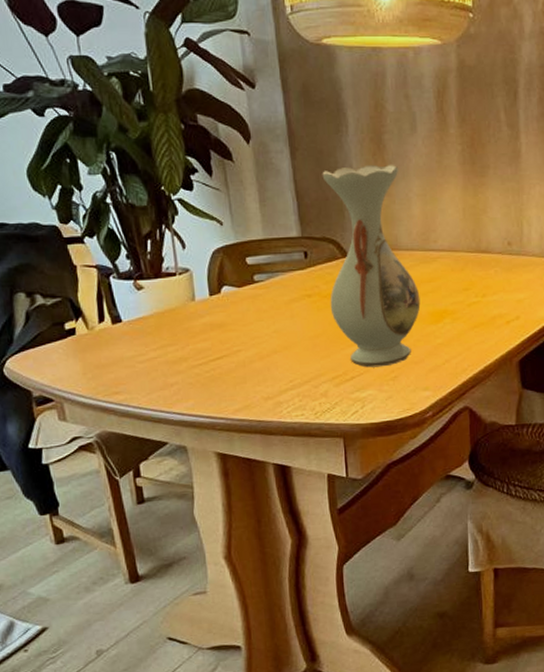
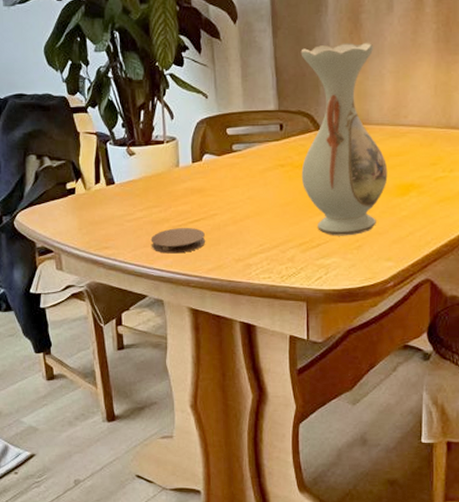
coaster: none [167,366,231,396] -> present [150,228,206,254]

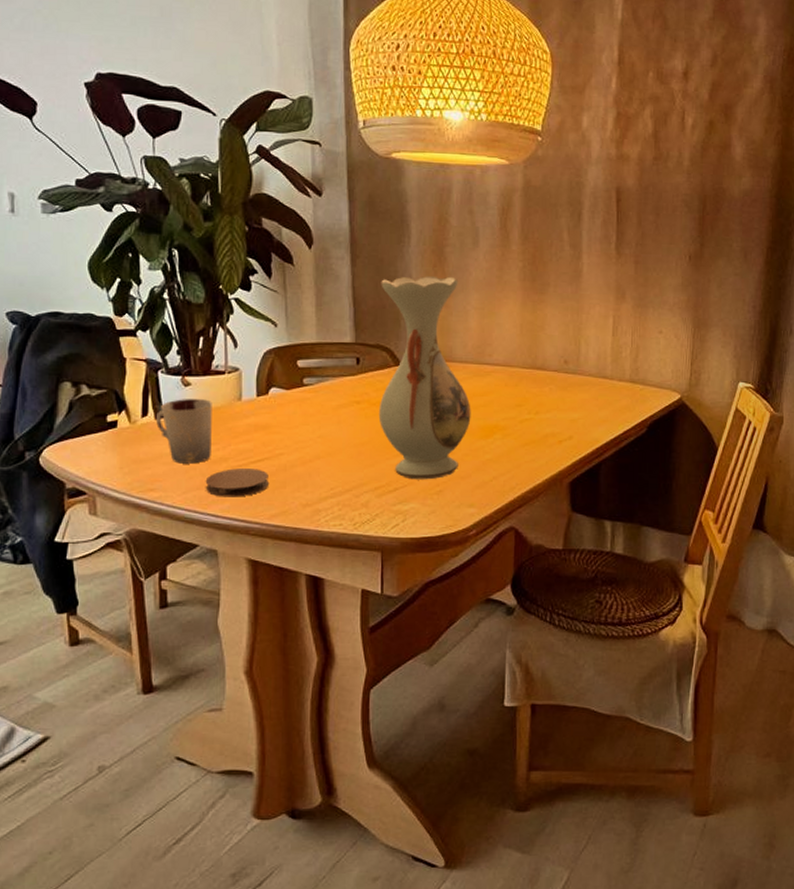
cup: none [107,167,155,225] -> present [156,399,212,464]

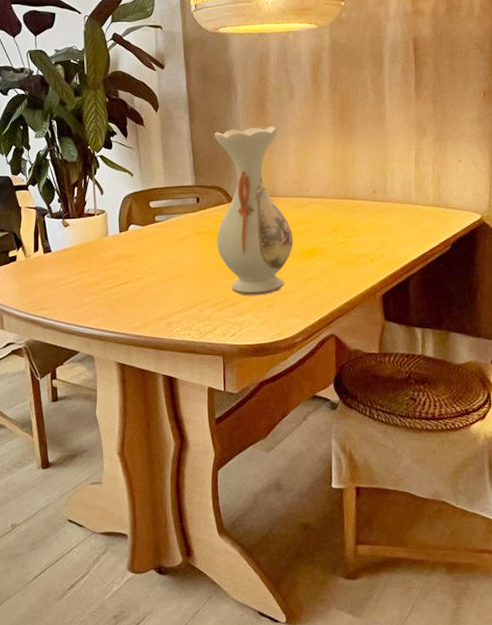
cup: present [156,399,212,464] -> none [45,236,86,288]
coaster: present [205,468,270,497] -> none [82,290,132,313]

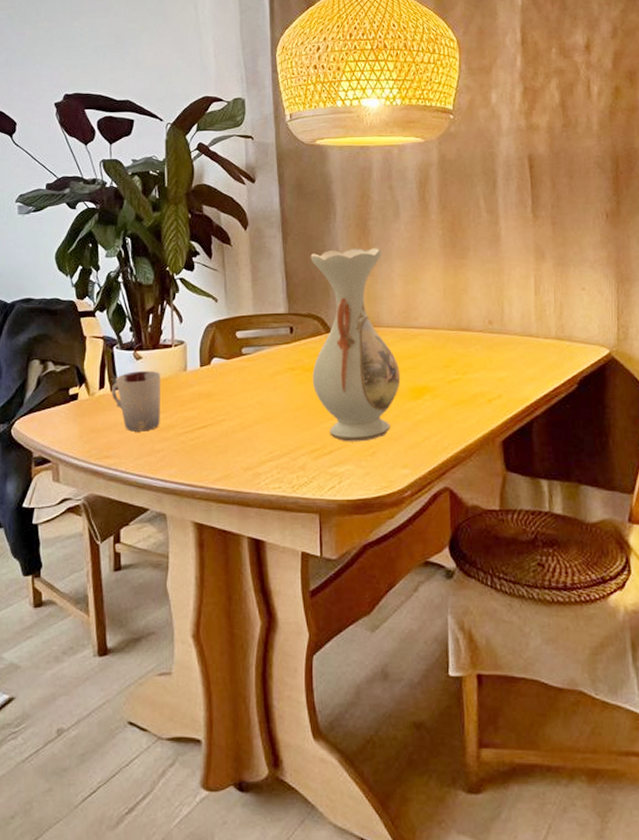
cup: none [45,236,86,288] -> present [112,371,161,432]

